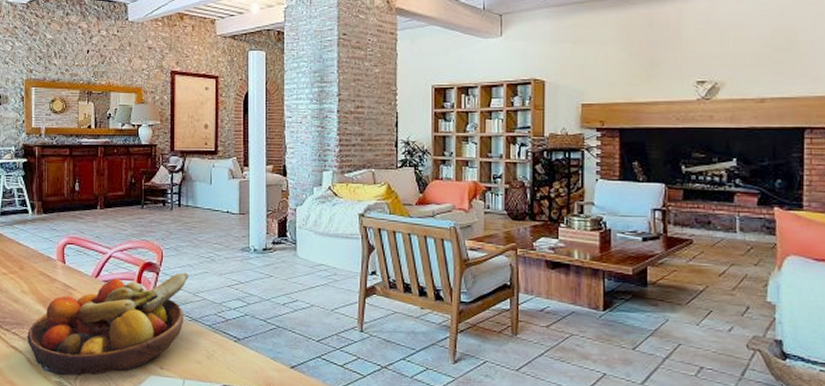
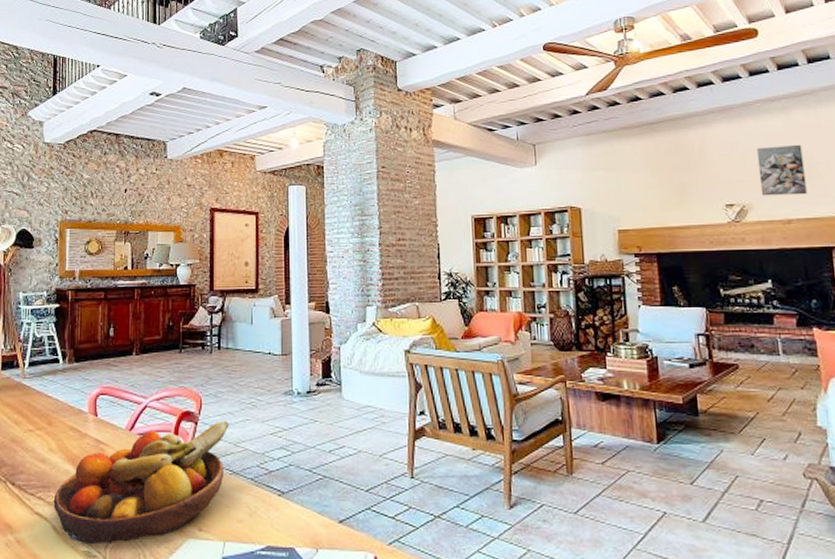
wall art: none [736,20,786,74] -> present [756,144,807,196]

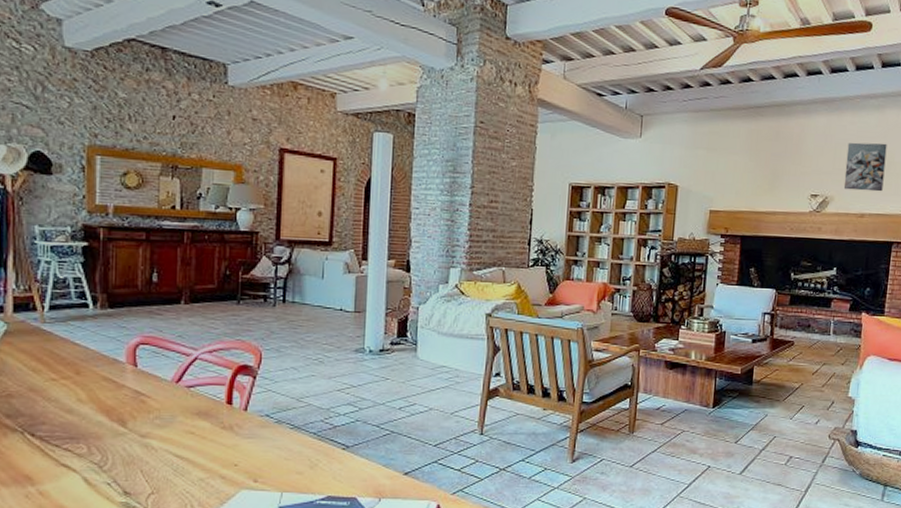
fruit bowl: present [53,421,229,545] -> none [83,376,292,496]

